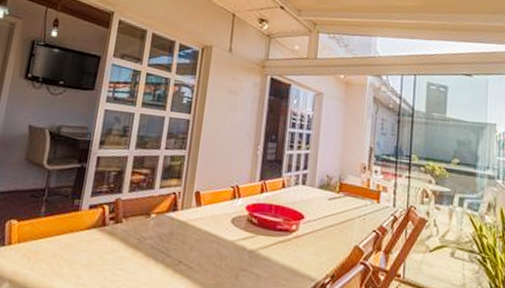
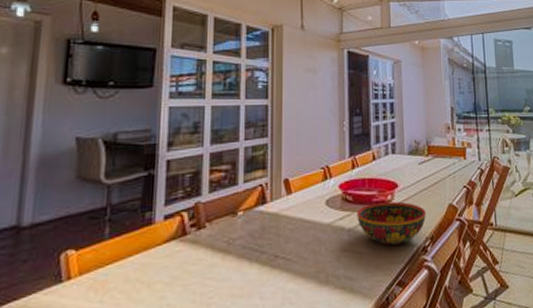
bowl: none [259,230,330,276] -> present [357,201,426,246]

